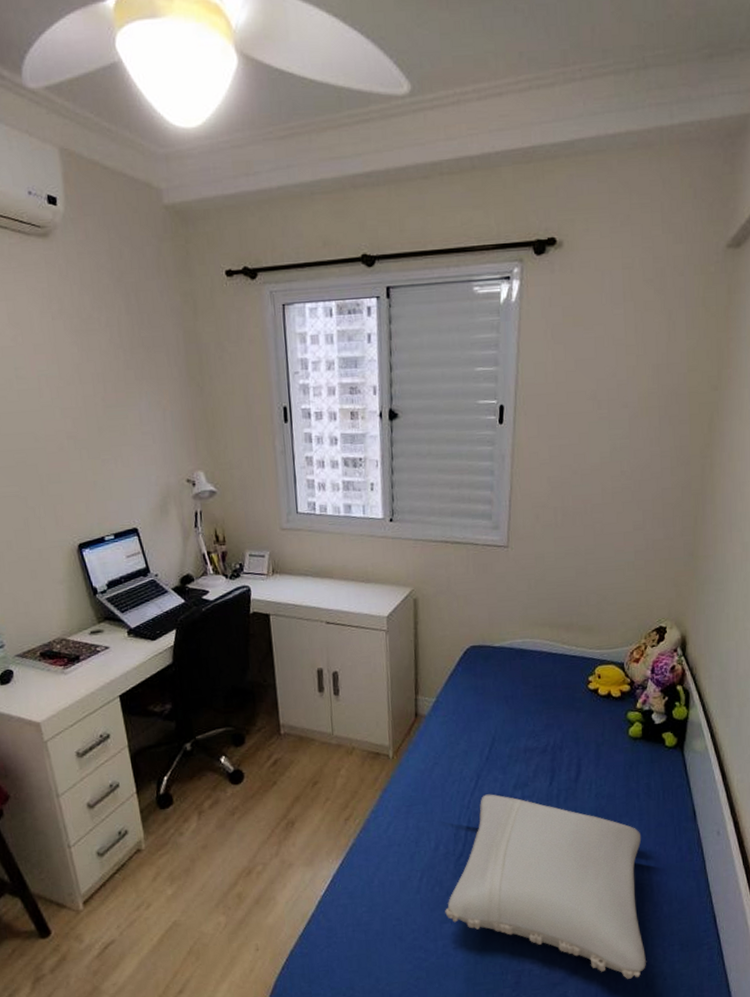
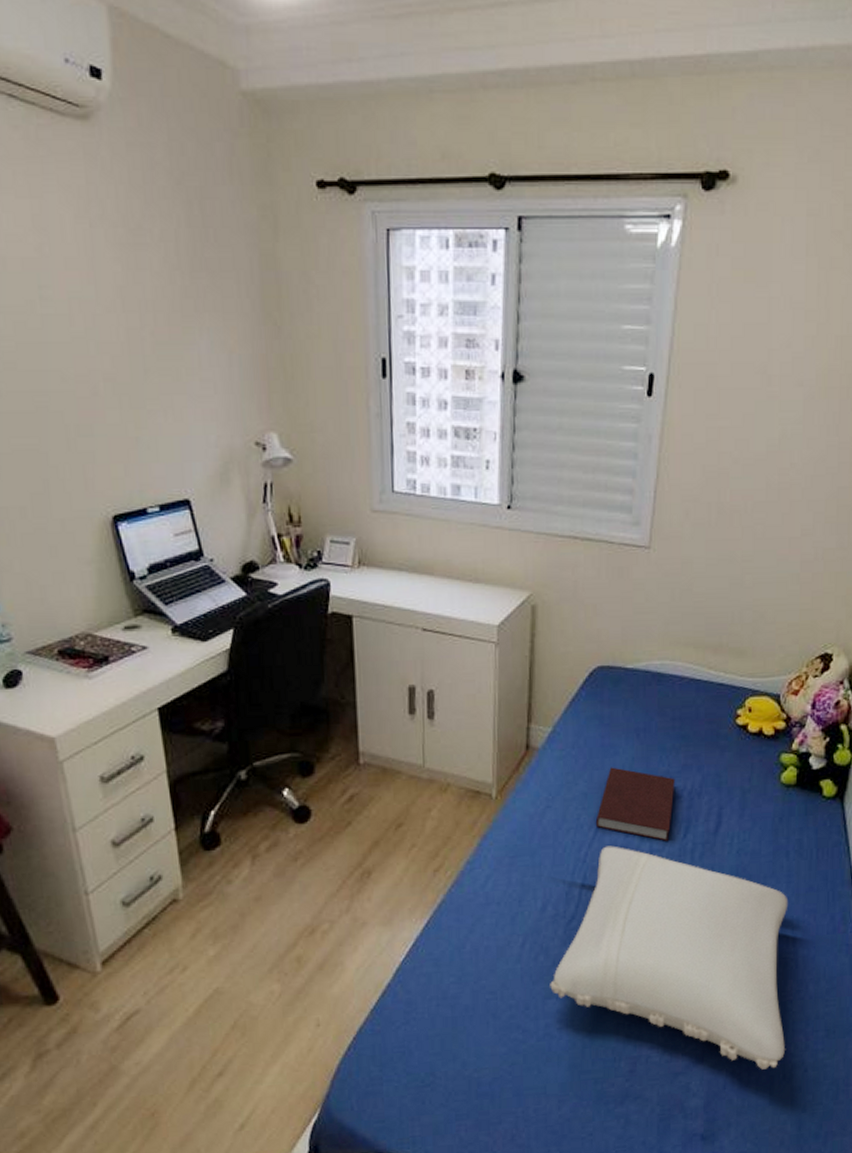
notebook: none [475,728,540,789] -> present [595,767,675,841]

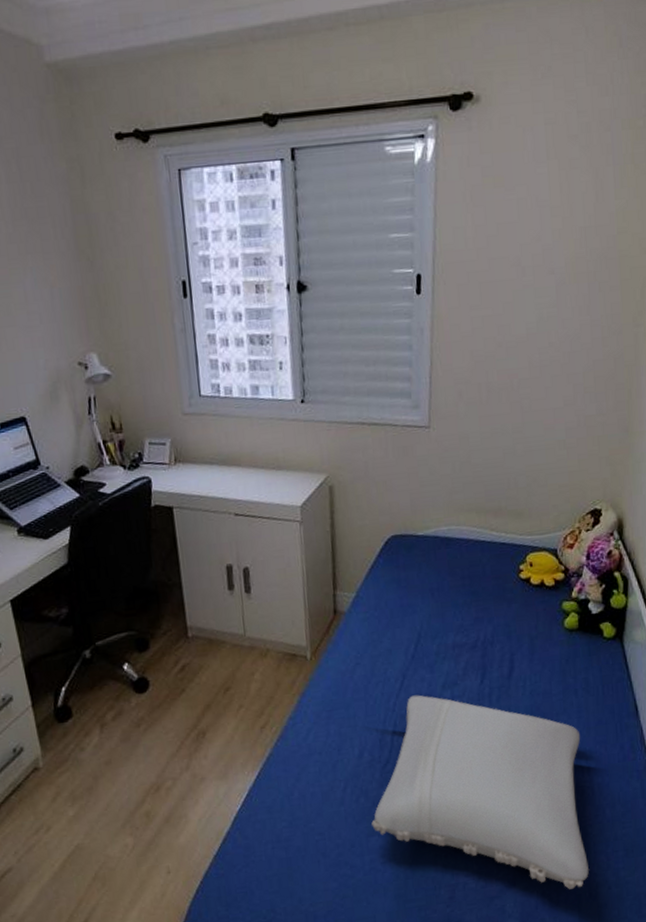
notebook: present [595,767,675,841] -> none [400,624,470,688]

